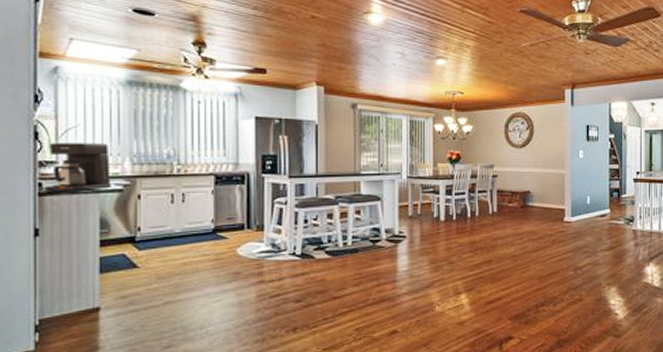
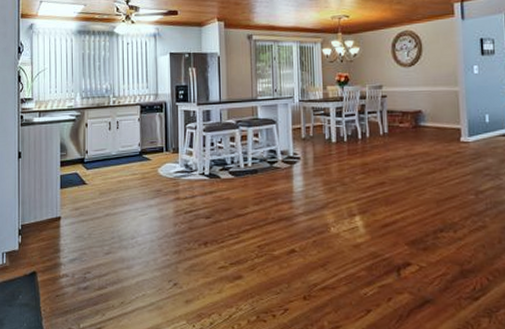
coffee maker: present [45,143,112,192] -> none [25,82,68,123]

